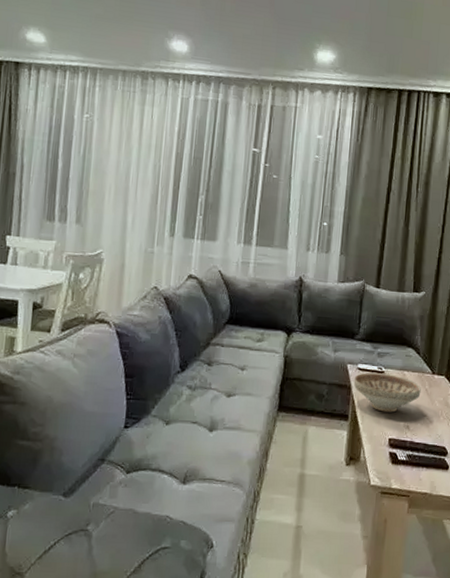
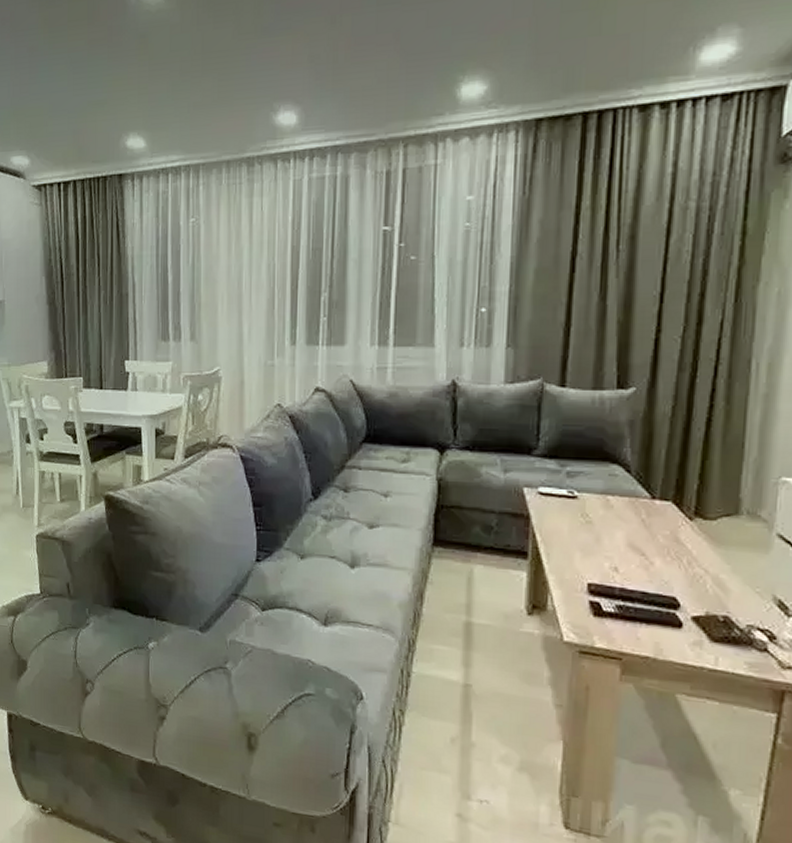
decorative bowl: present [353,373,421,413] -> none [533,498,635,550]

